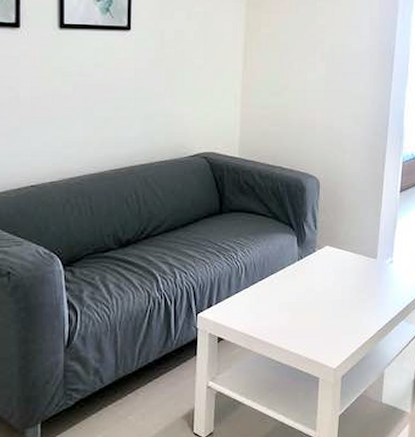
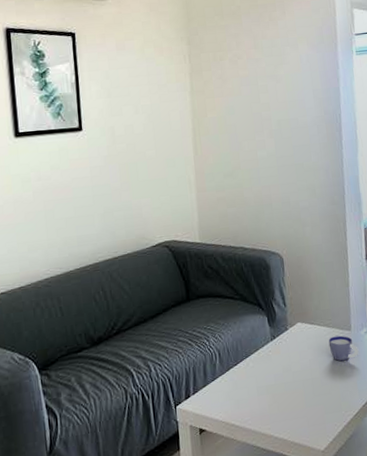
cup: none [353,262,381,287] -> present [328,335,359,362]

